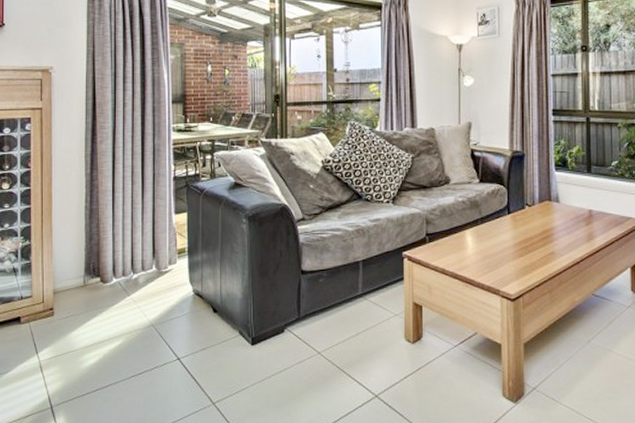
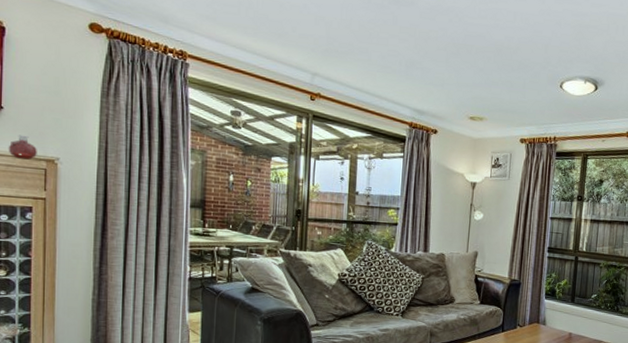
perfume bottle: none [9,48,34,72] -> present [8,134,37,160]

